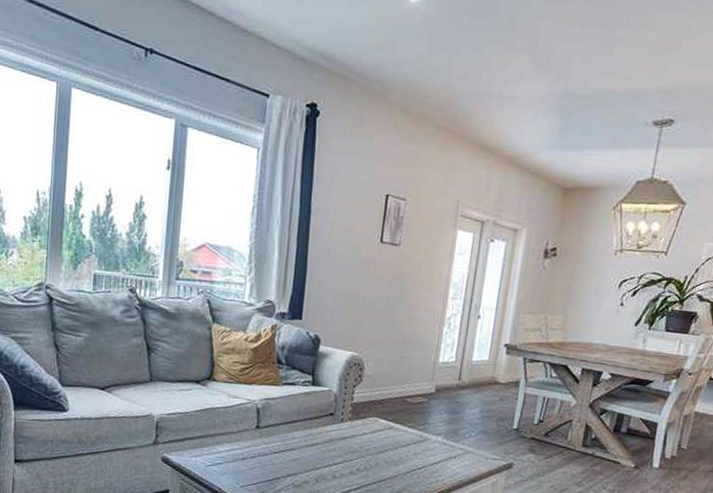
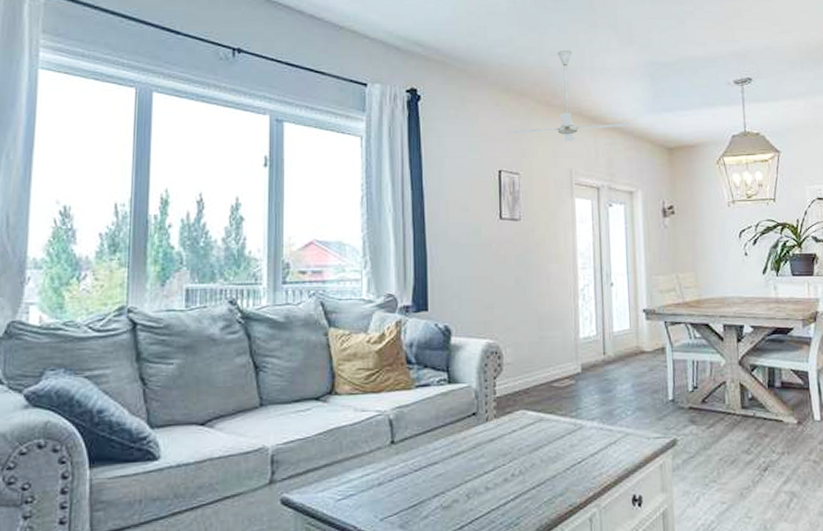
ceiling fan: none [401,72,528,172] -> present [508,49,629,141]

